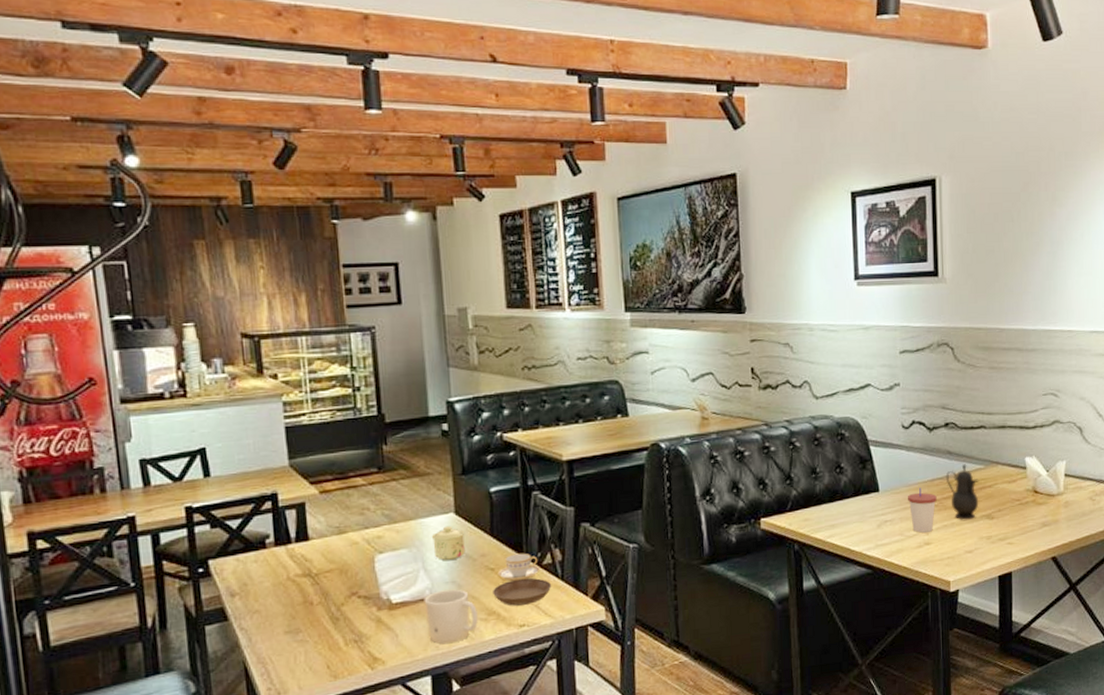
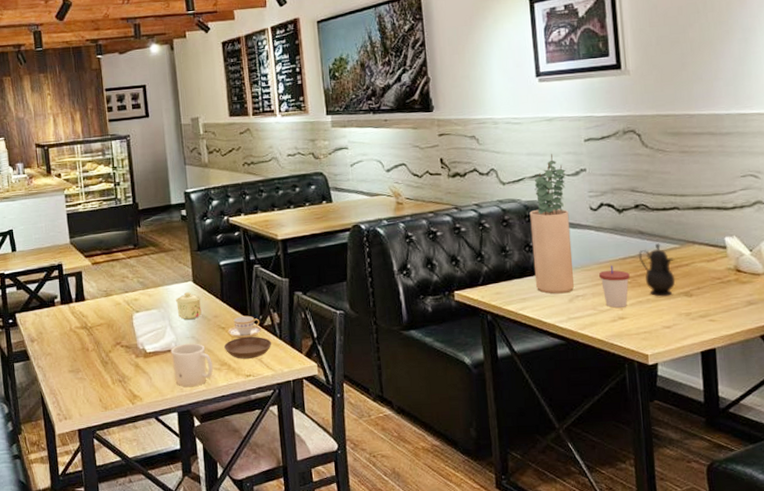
vase: none [842,366,883,520] -> present [529,154,574,294]

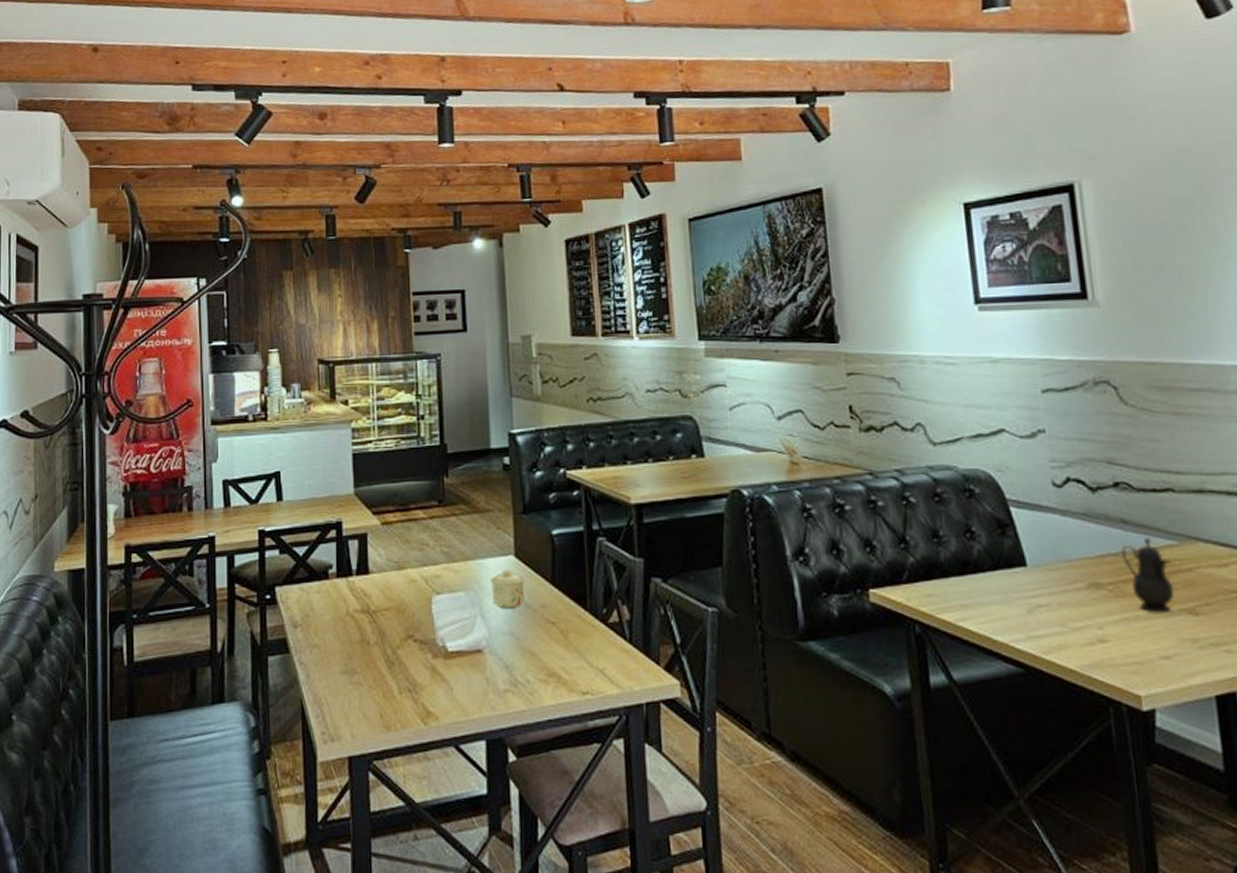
mug: present [170,343,213,388] -> none [480,642,537,705]
saucer: present [224,336,272,359] -> none [554,637,619,669]
teacup: present [227,315,262,339] -> none [559,607,606,640]
vase: present [529,154,574,294] -> none [970,407,1034,601]
cup: present [599,265,630,308] -> none [1068,564,1111,625]

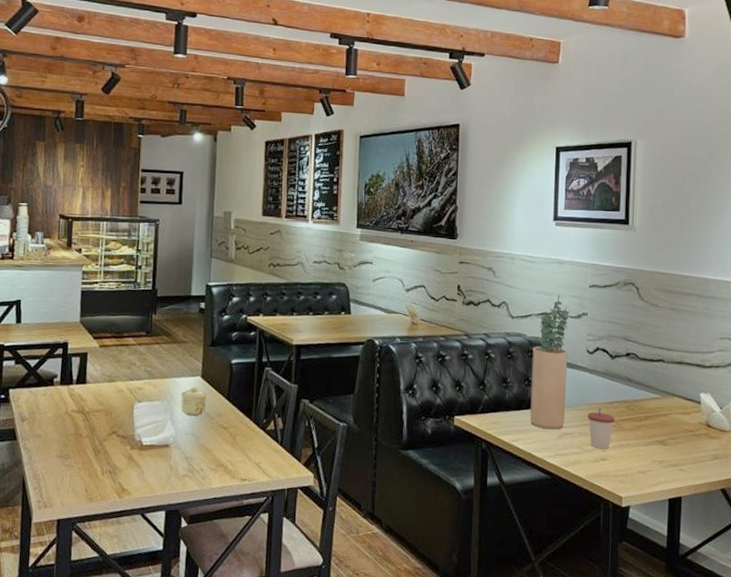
vase: none [970,407,1034,601] -> present [529,295,569,430]
cup: none [1068,564,1111,625] -> present [588,407,615,449]
coffeepot: present [1120,537,1175,613] -> none [624,392,656,443]

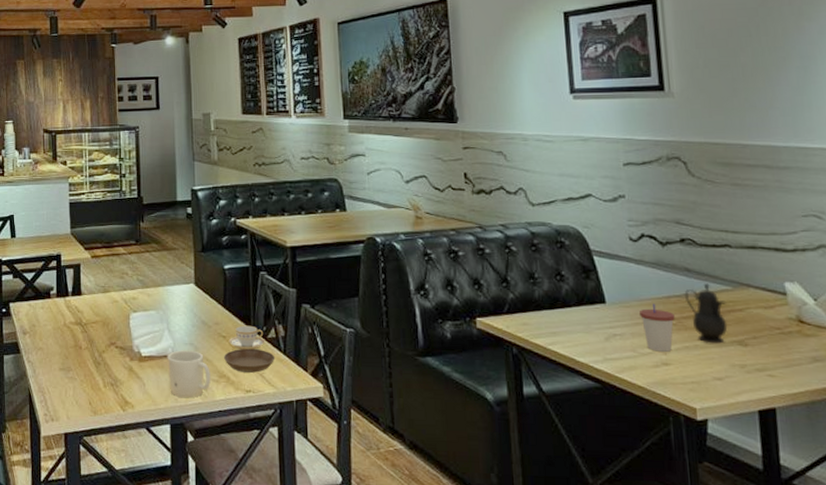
mug: none [167,440,209,486] -> present [167,350,211,398]
sugar bowl: present [180,386,208,416] -> none [175,294,203,325]
saucer: none [223,439,272,462] -> present [224,348,275,373]
teacup: none [229,417,264,441] -> present [228,325,265,350]
vase: present [529,295,569,430] -> none [561,176,611,331]
coffeepot: none [624,392,656,443] -> present [684,283,728,344]

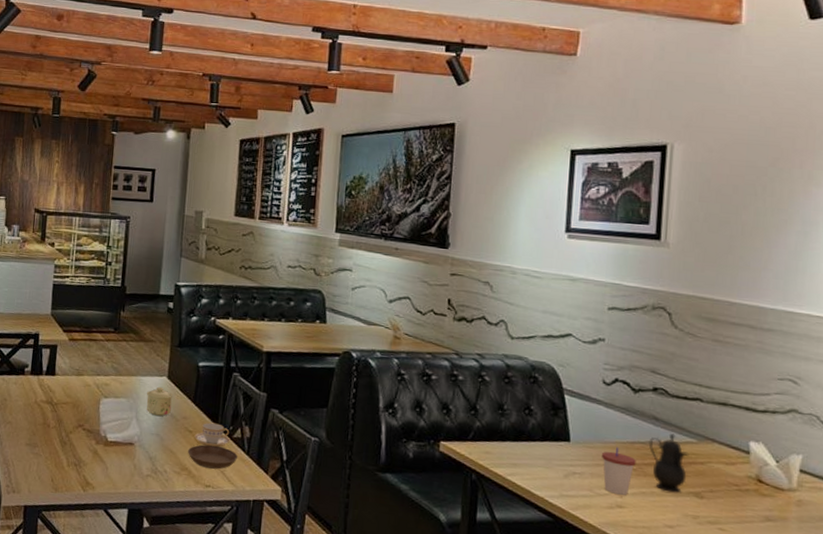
mug: present [167,350,211,398] -> none [131,439,173,487]
sugar bowl: none [175,294,203,325] -> present [146,386,173,417]

